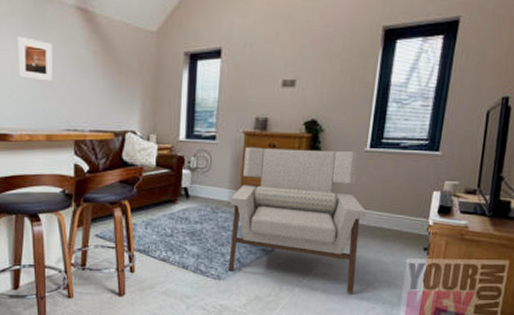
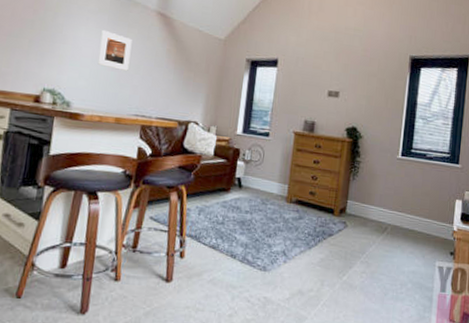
armchair: present [228,146,367,293] -> none [274,145,400,293]

